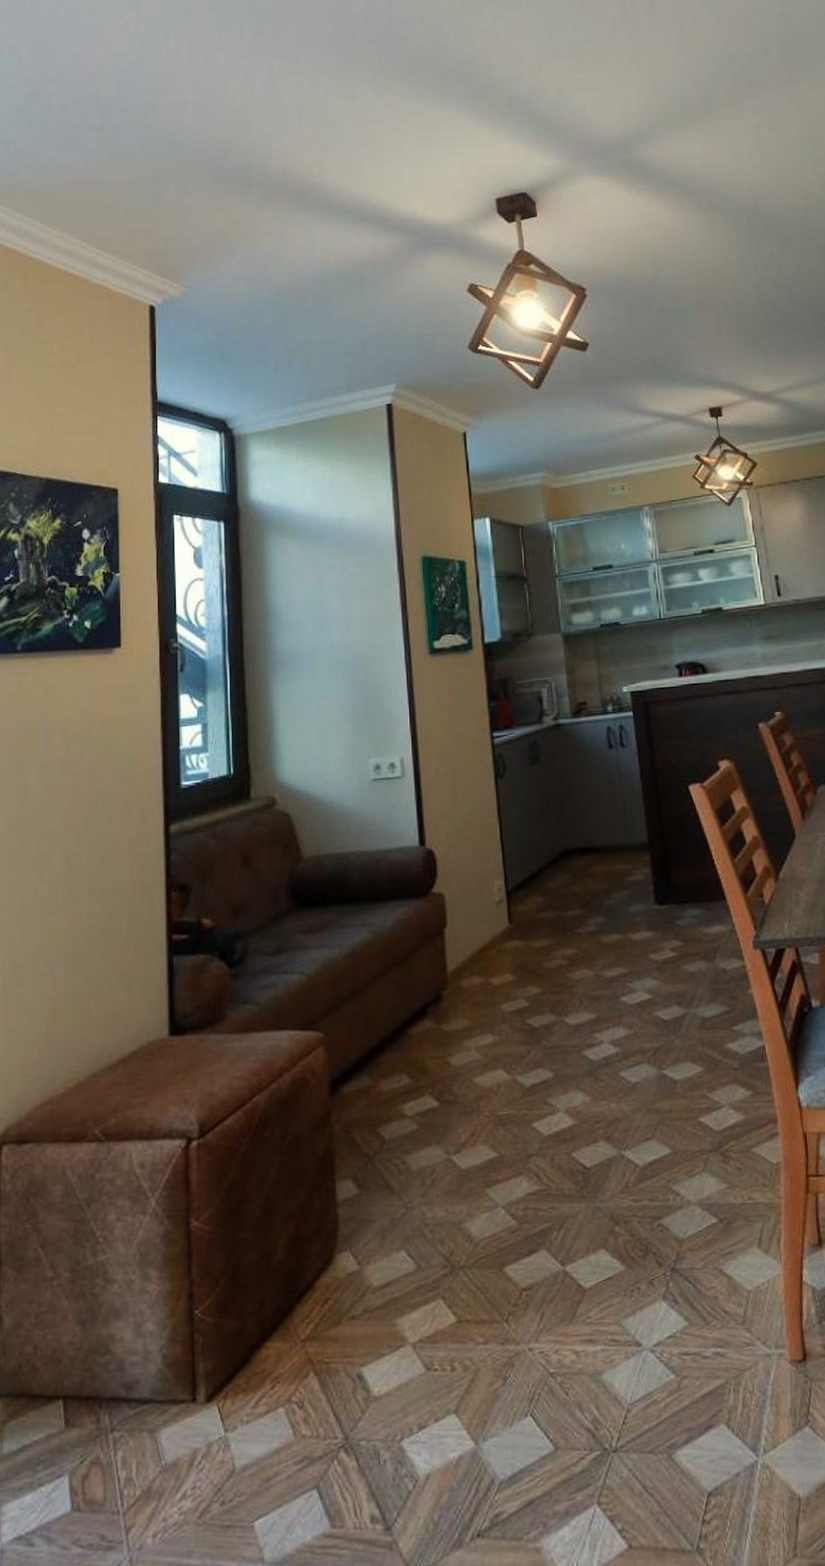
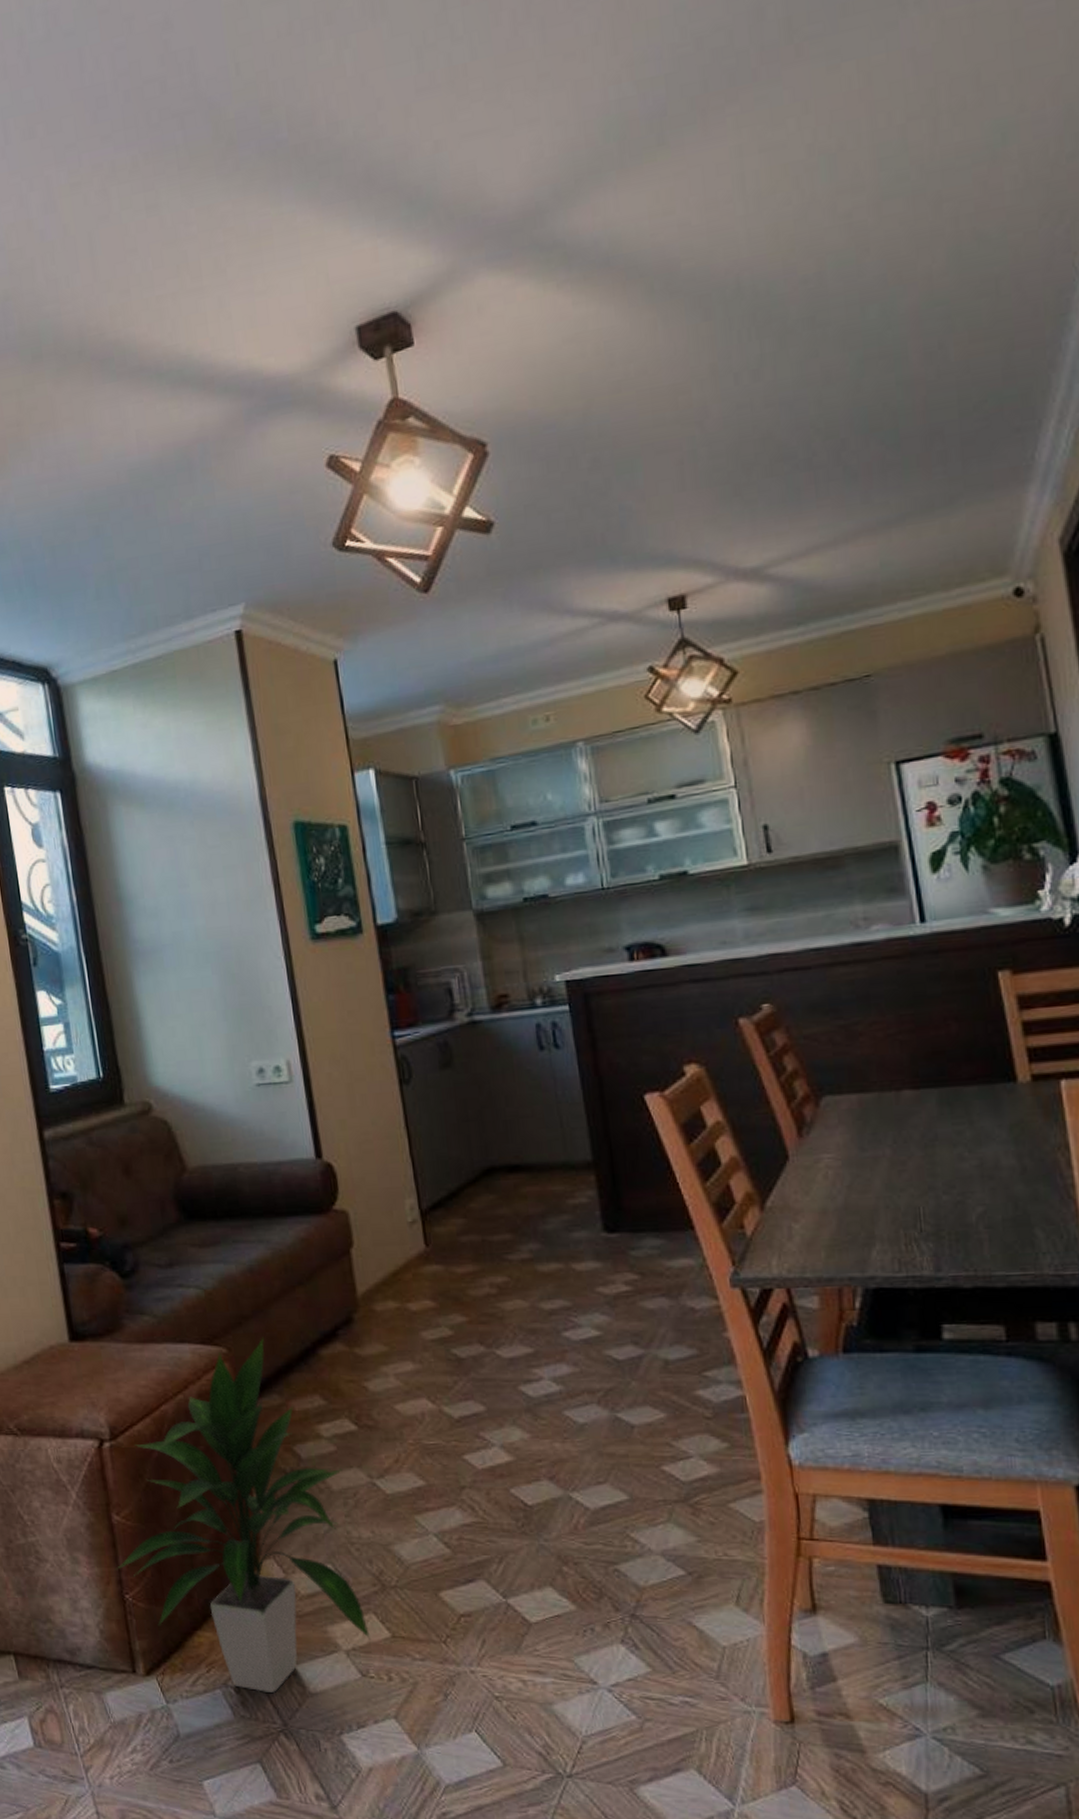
indoor plant: none [188,1019,437,1404] -> present [115,1337,370,1693]

